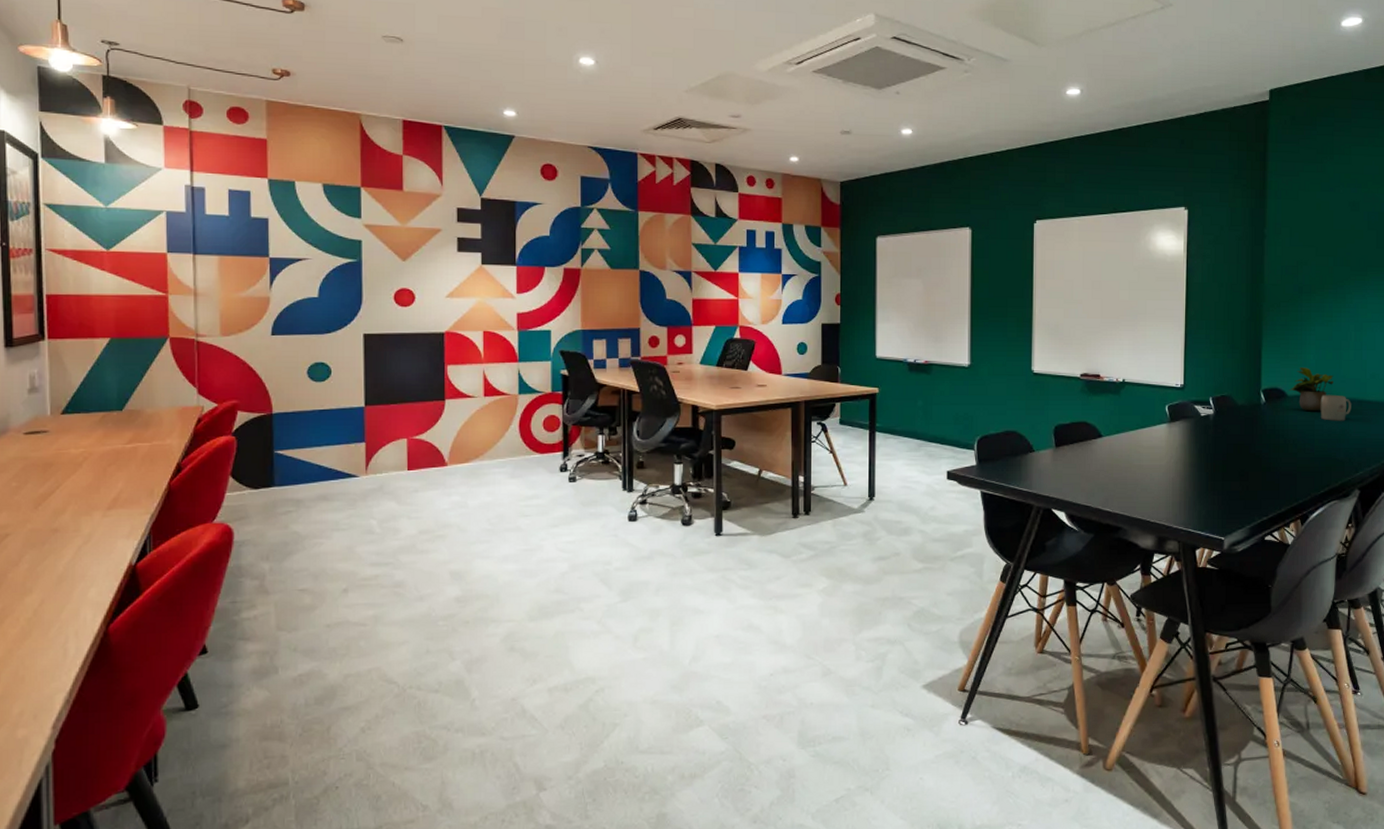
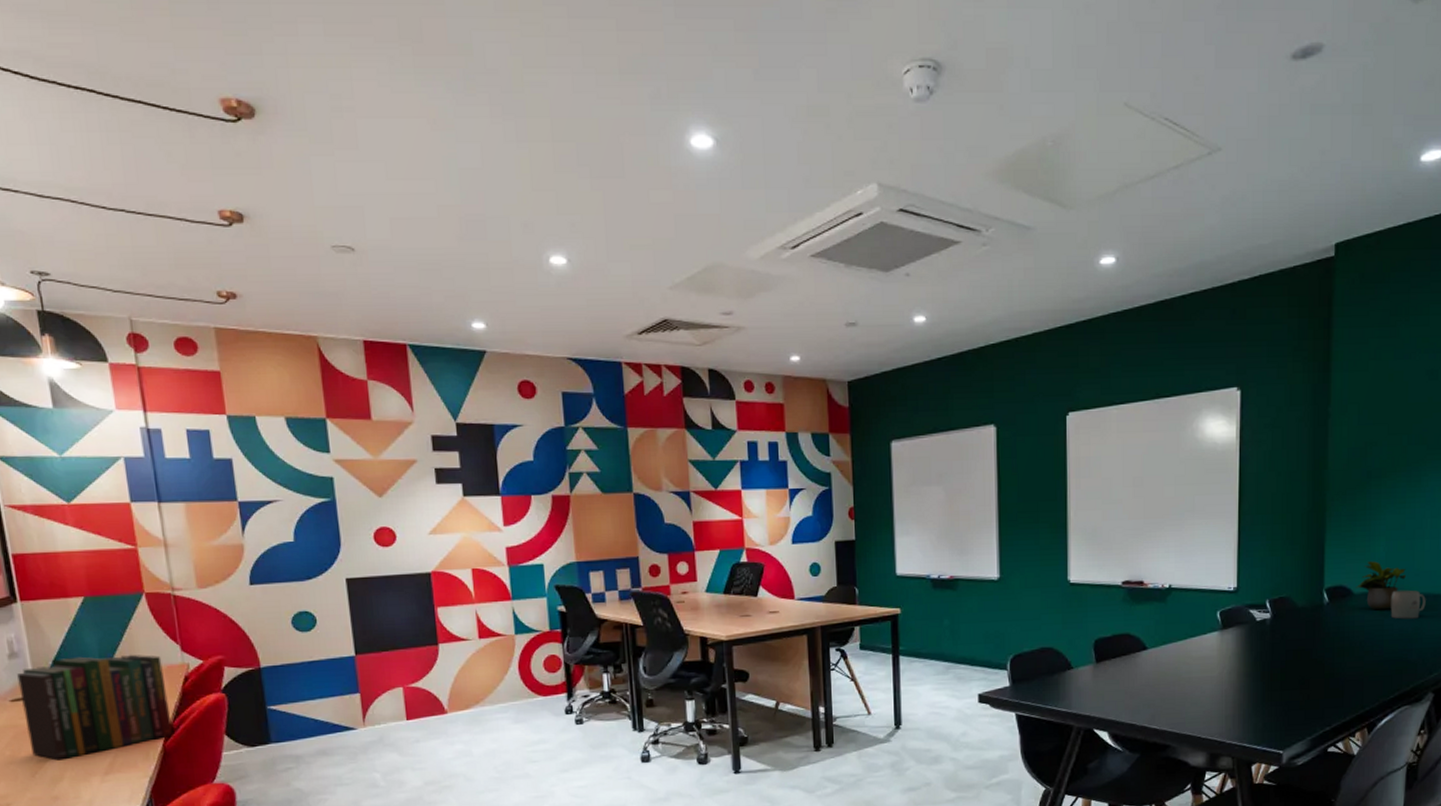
books: none [35,394,180,494] -> present [17,654,173,761]

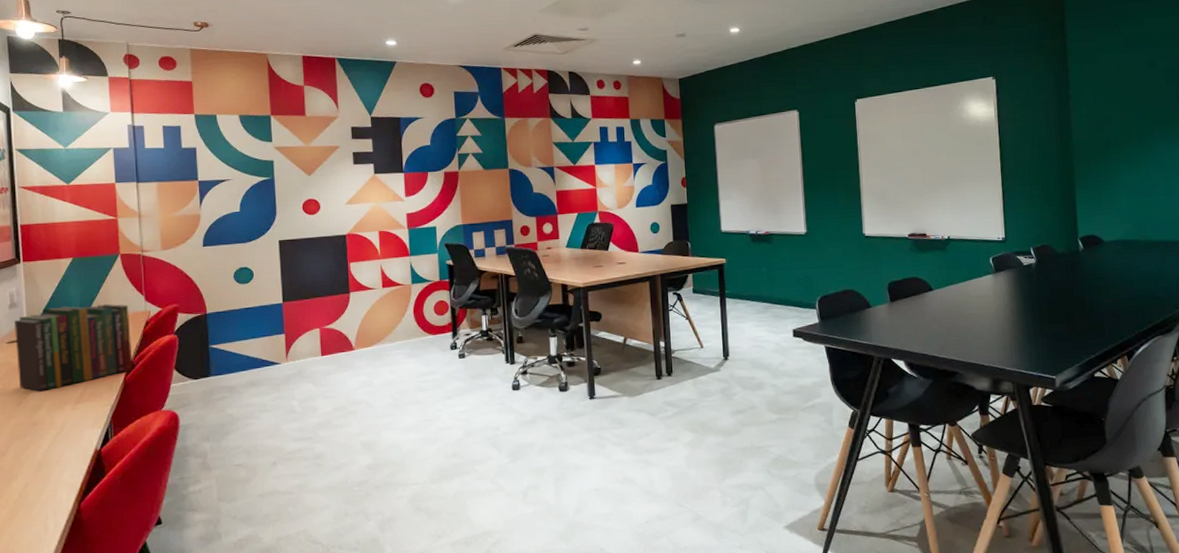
potted plant: present [1355,561,1406,610] -> none [1105,214,1147,255]
mug: present [1390,590,1426,619] -> none [1136,238,1167,263]

